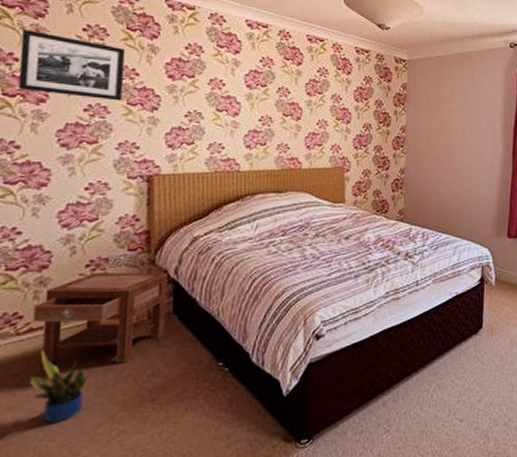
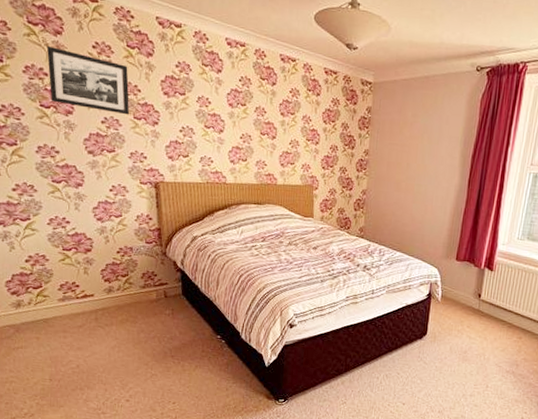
potted plant: present [29,348,88,424] -> none [89,310,127,363]
nightstand: present [32,272,168,365] -> none [85,258,177,328]

